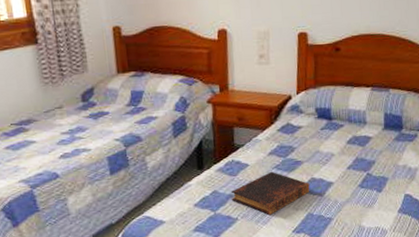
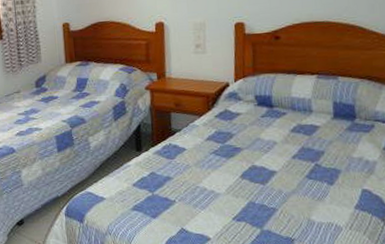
book: present [230,171,310,215] -> none [168,156,251,200]

